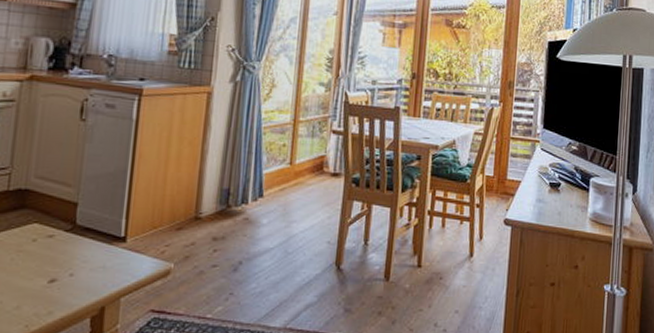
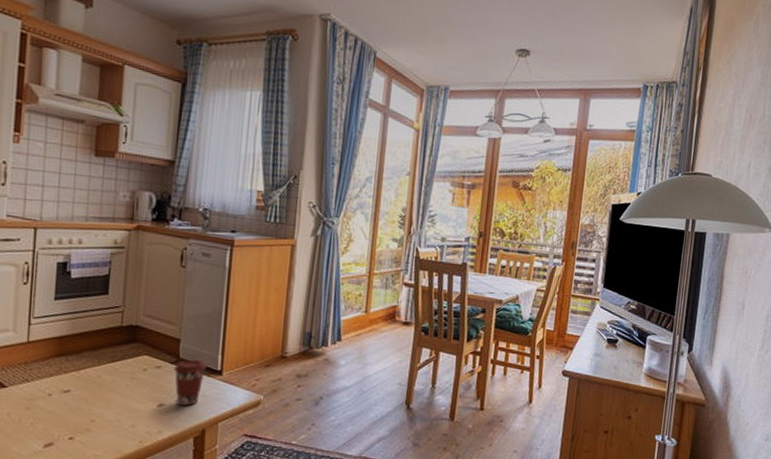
coffee cup: none [69,226,109,281] -> present [174,359,207,407]

